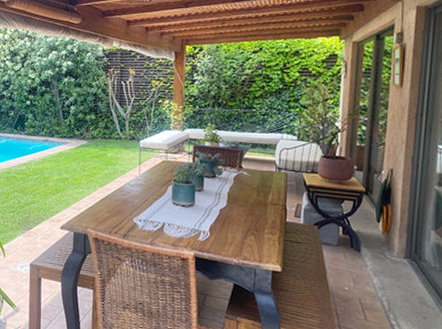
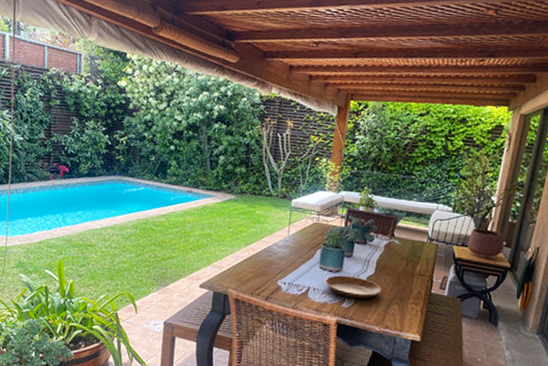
bowl: none [178,209,236,232] -> present [324,275,382,299]

